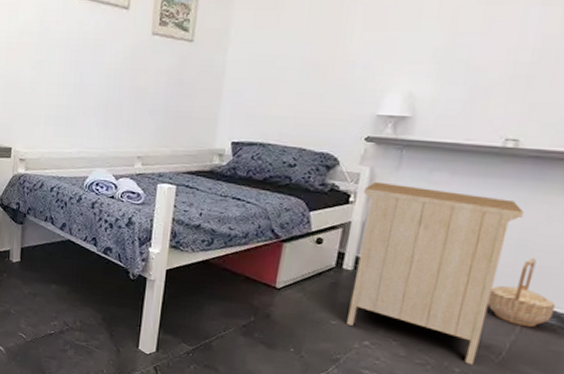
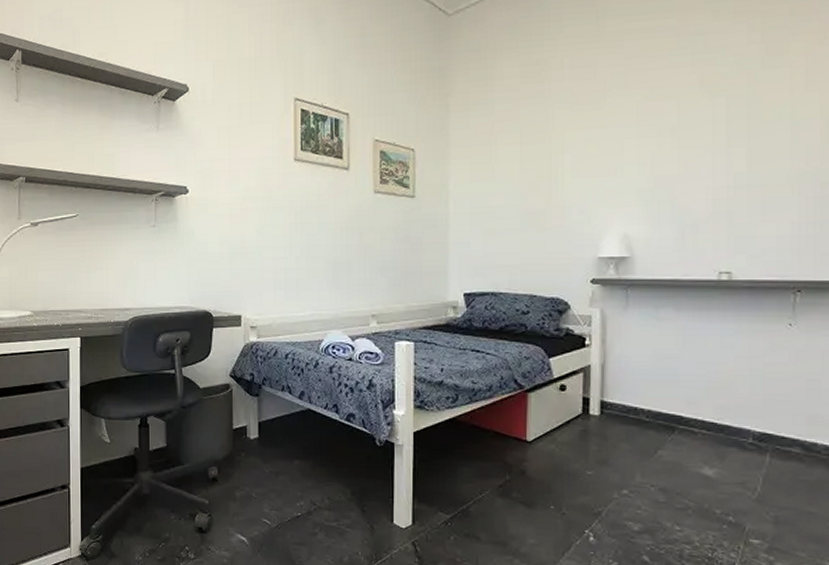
nightstand: present [347,181,525,365] -> none [597,322,750,504]
basket: present [487,258,556,327] -> none [733,387,797,458]

